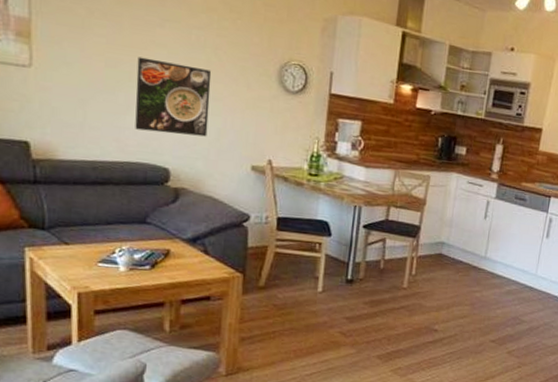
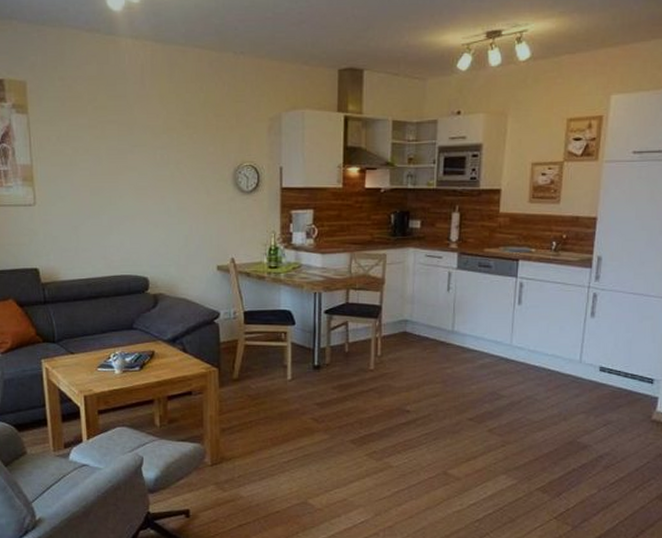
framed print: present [135,56,212,137] -> none [115,182,177,246]

